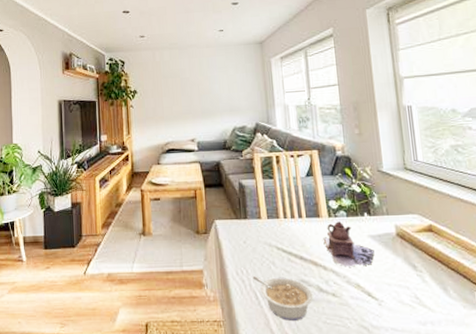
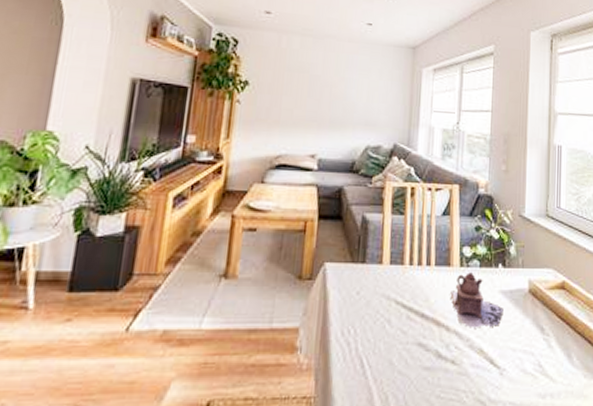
legume: present [252,275,313,321] -> none [360,336,430,395]

